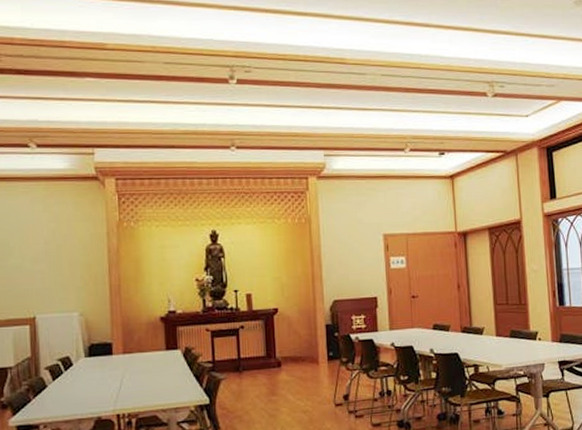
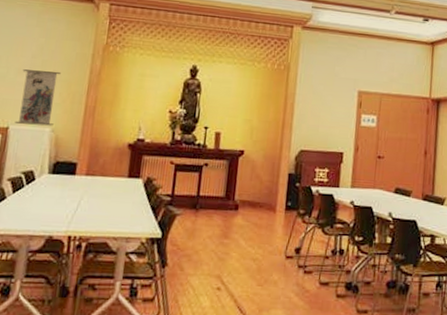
wall scroll: none [38,254,81,312] -> present [14,68,61,126]

